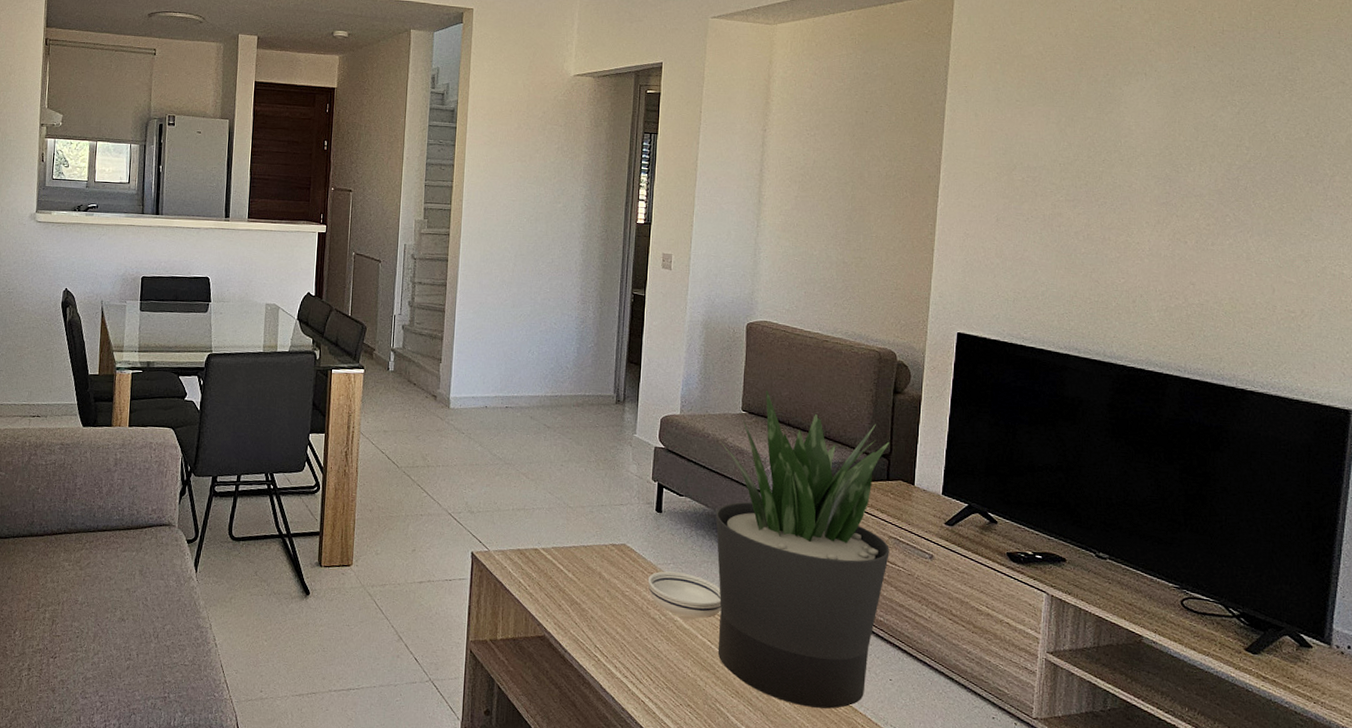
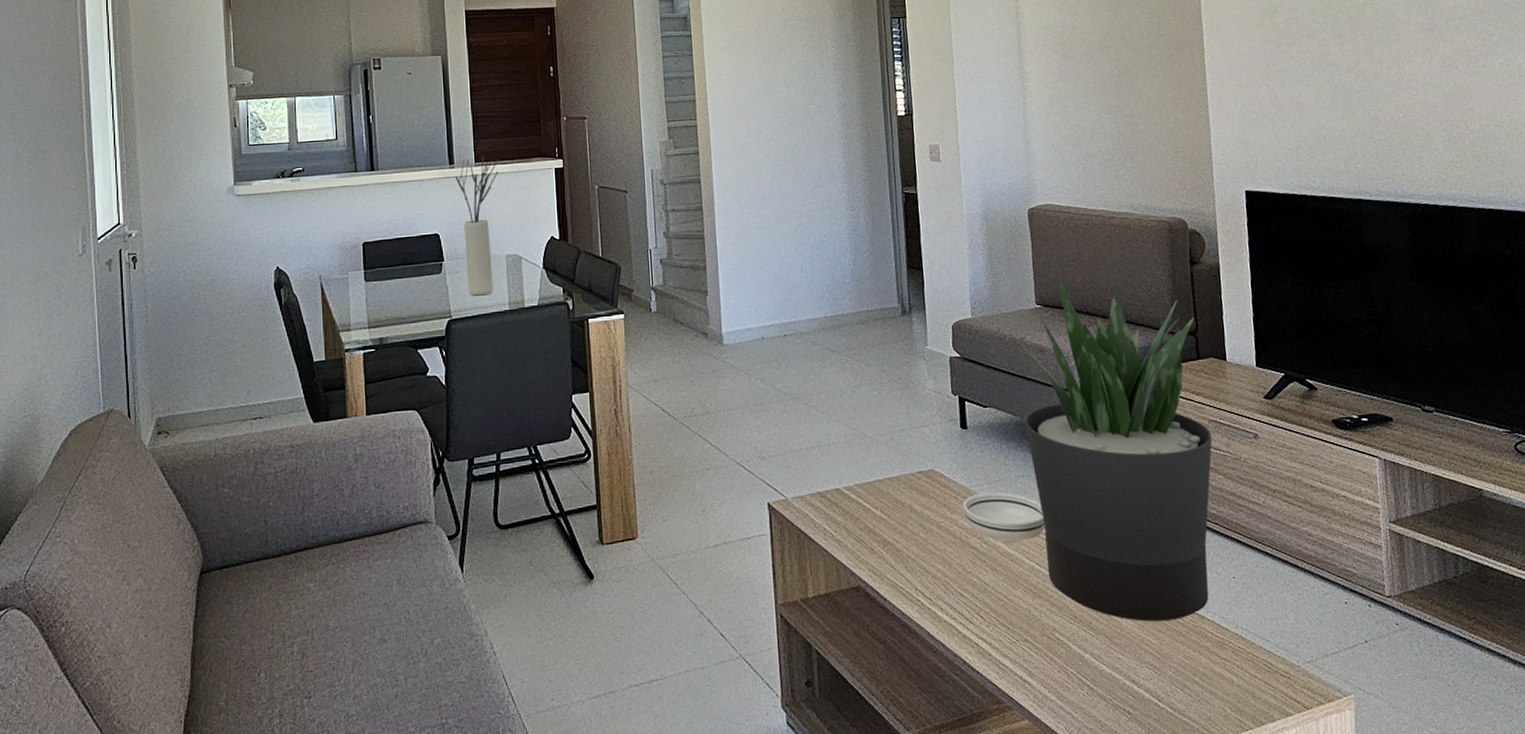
vase: none [229,213,269,337] -> present [455,156,499,296]

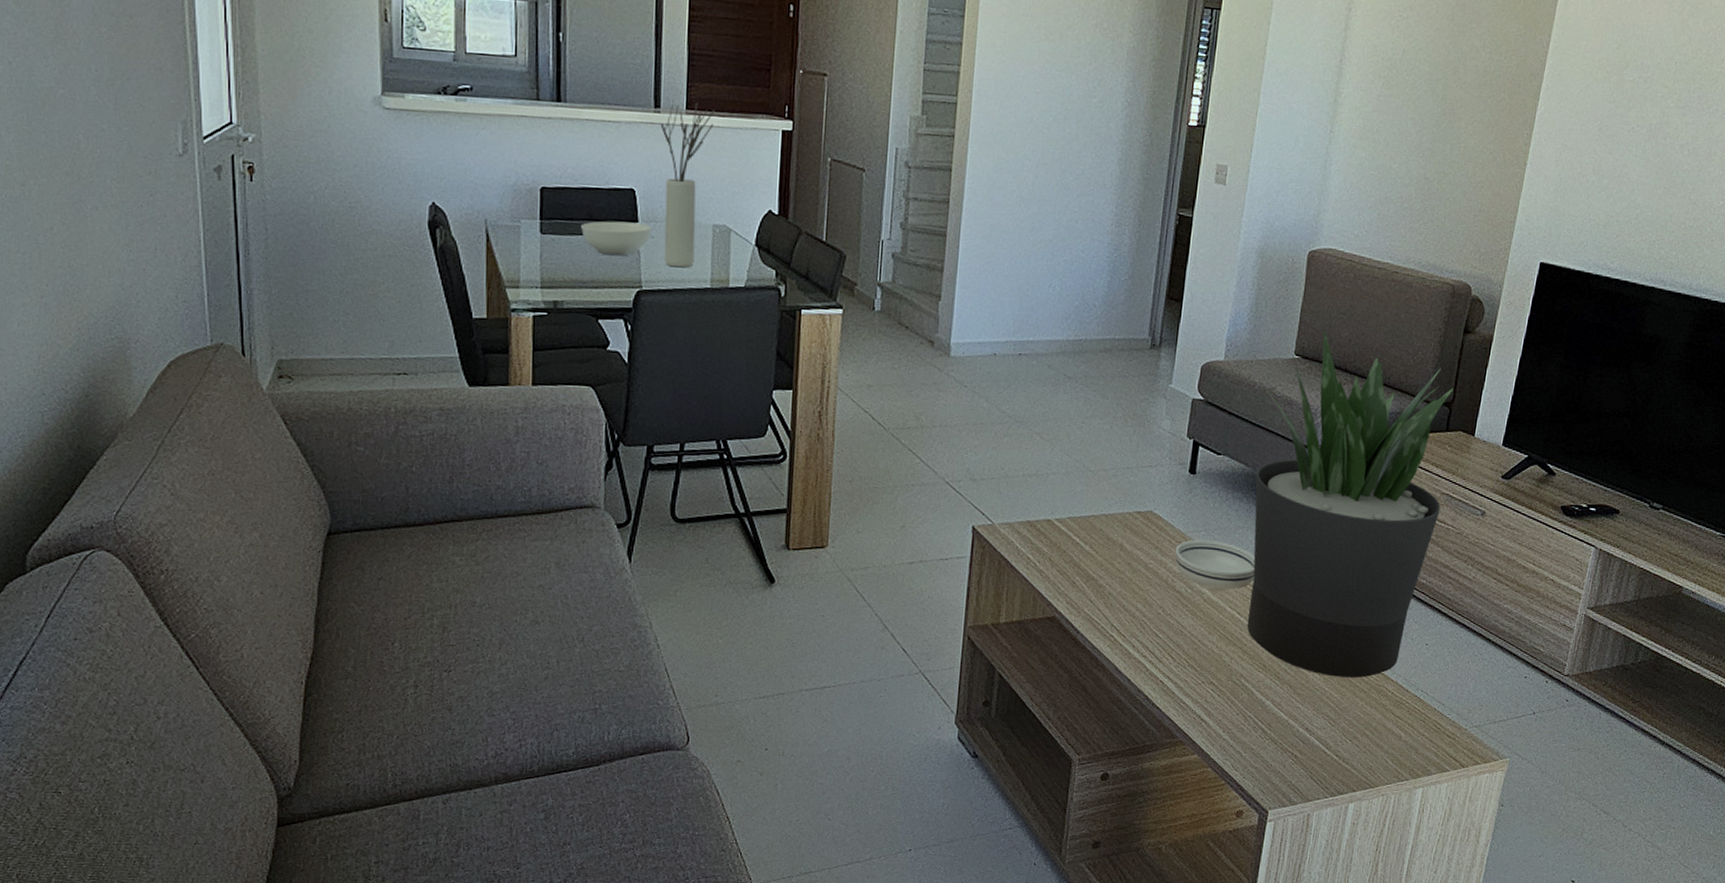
bowl: none [398,262,457,293] -> present [581,221,653,256]

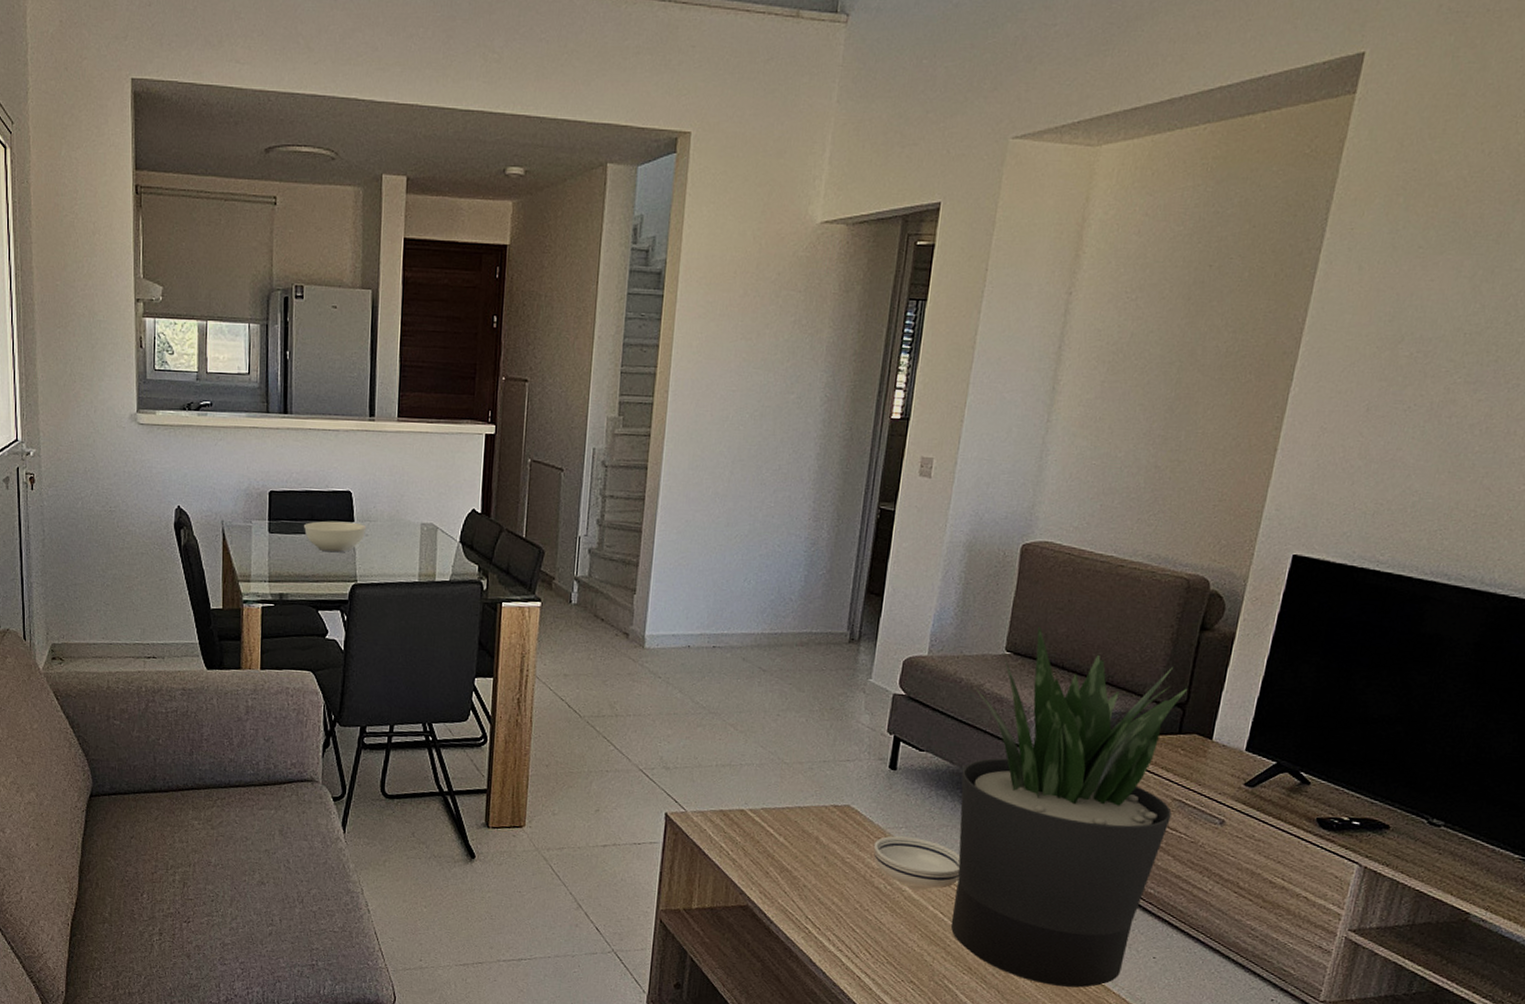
vase: present [660,103,715,268] -> none [374,411,424,563]

